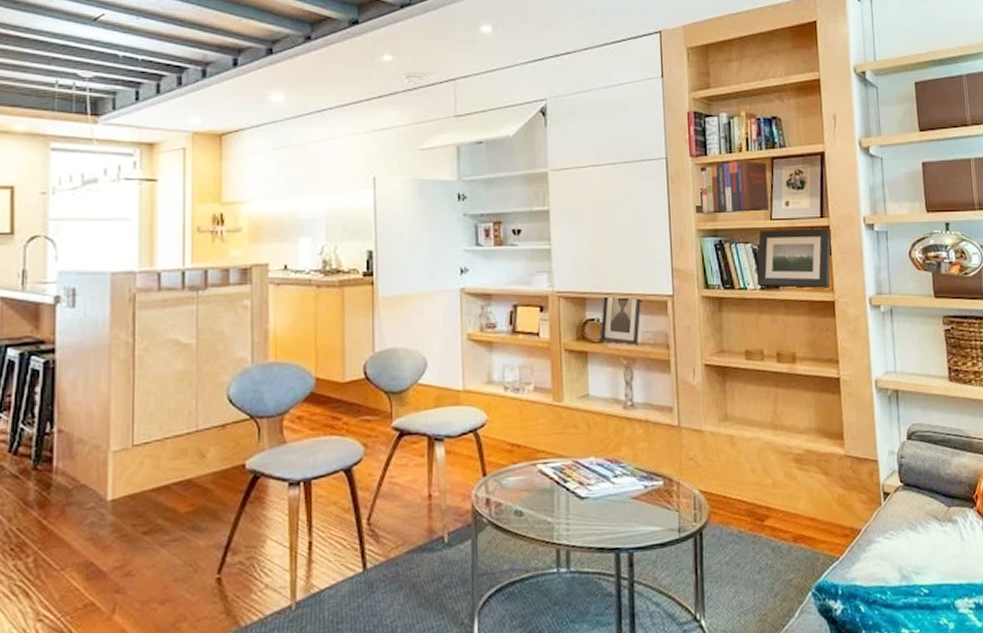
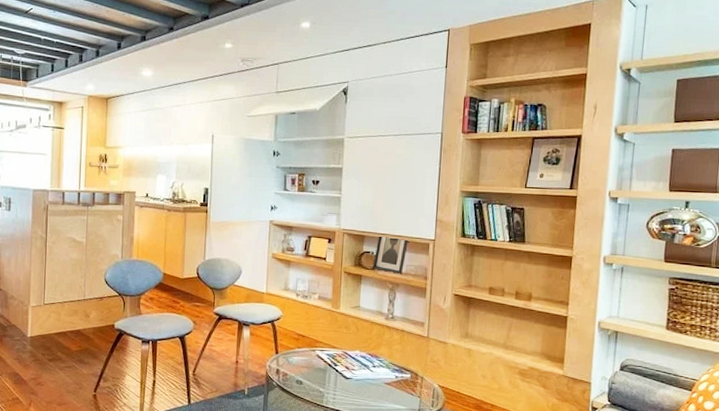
books: present [694,161,769,214] -> none [461,139,528,181]
picture frame: present [757,227,832,289] -> none [506,195,578,246]

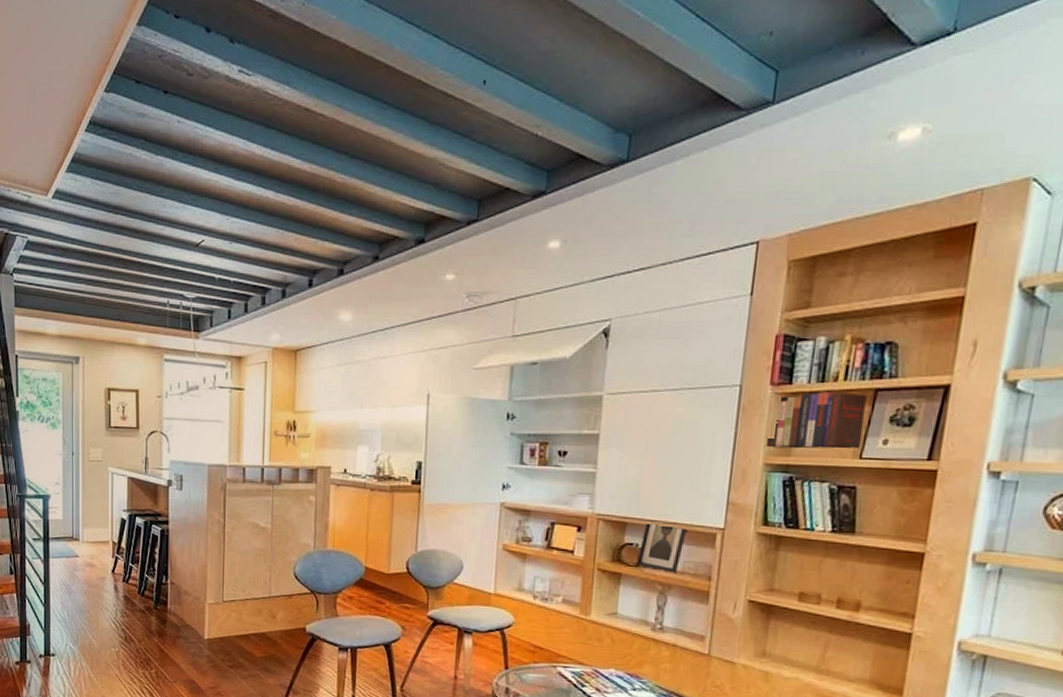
books: none [461,139,528,181] -> present [765,392,867,449]

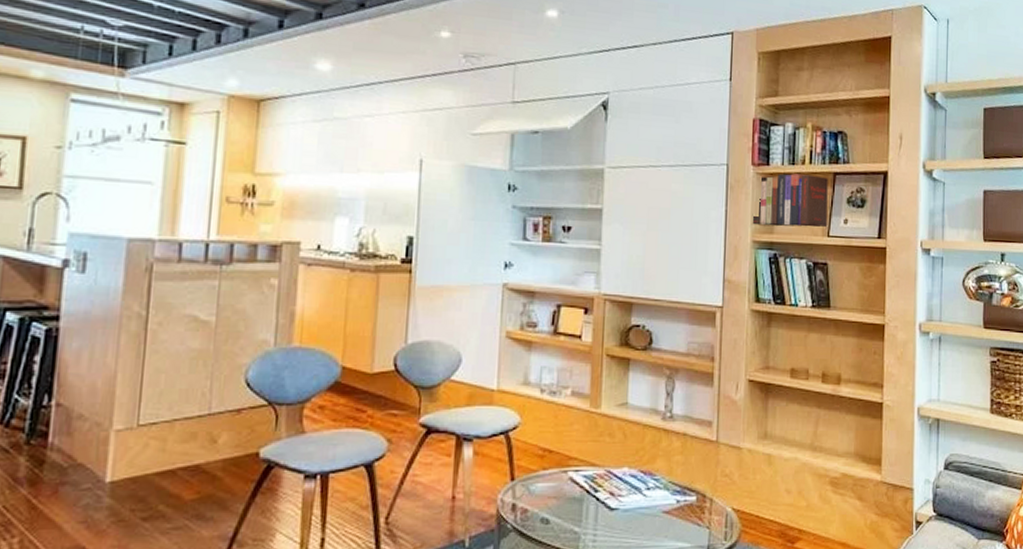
picture frame: present [636,524,687,572] -> none [644,304,689,354]

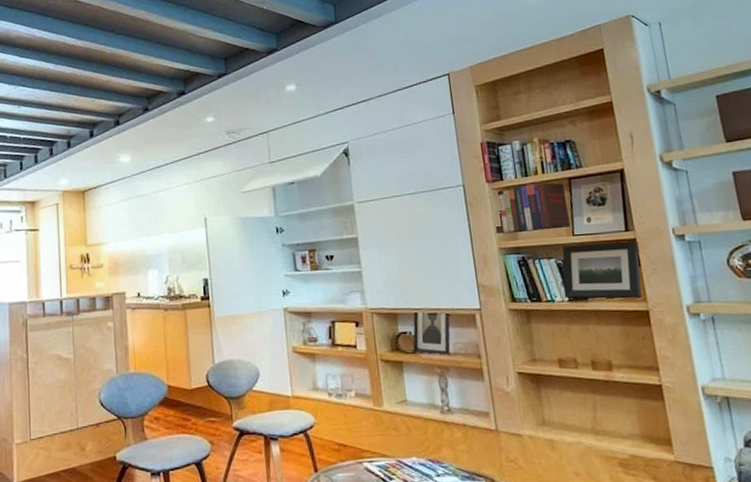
picture frame: none [644,304,689,354] -> present [413,312,451,355]
picture frame: none [808,247,888,311] -> present [562,240,642,299]

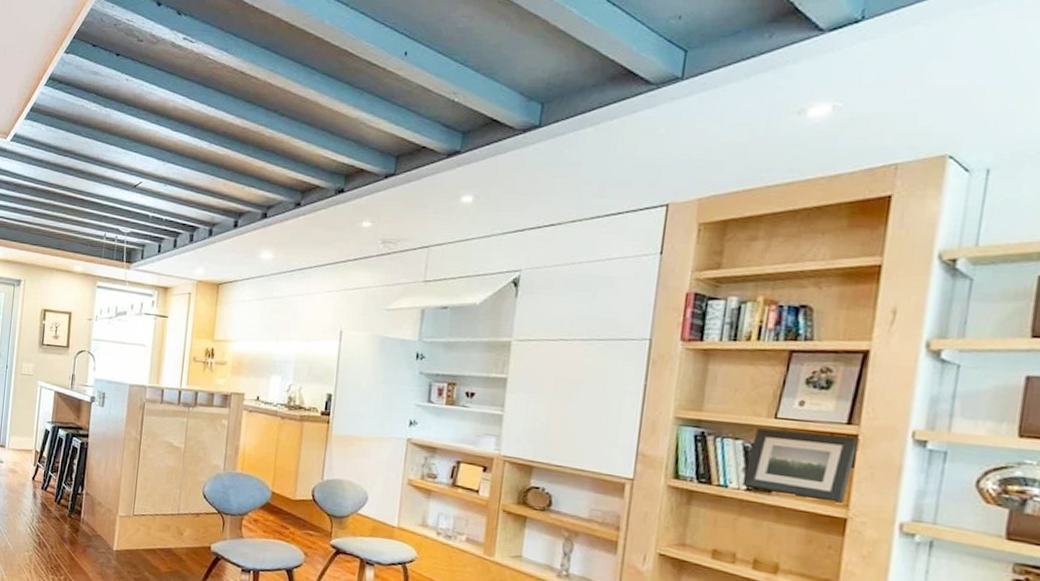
picture frame: present [413,312,451,355] -> none [542,469,595,520]
books: present [494,183,570,234] -> none [676,350,782,408]

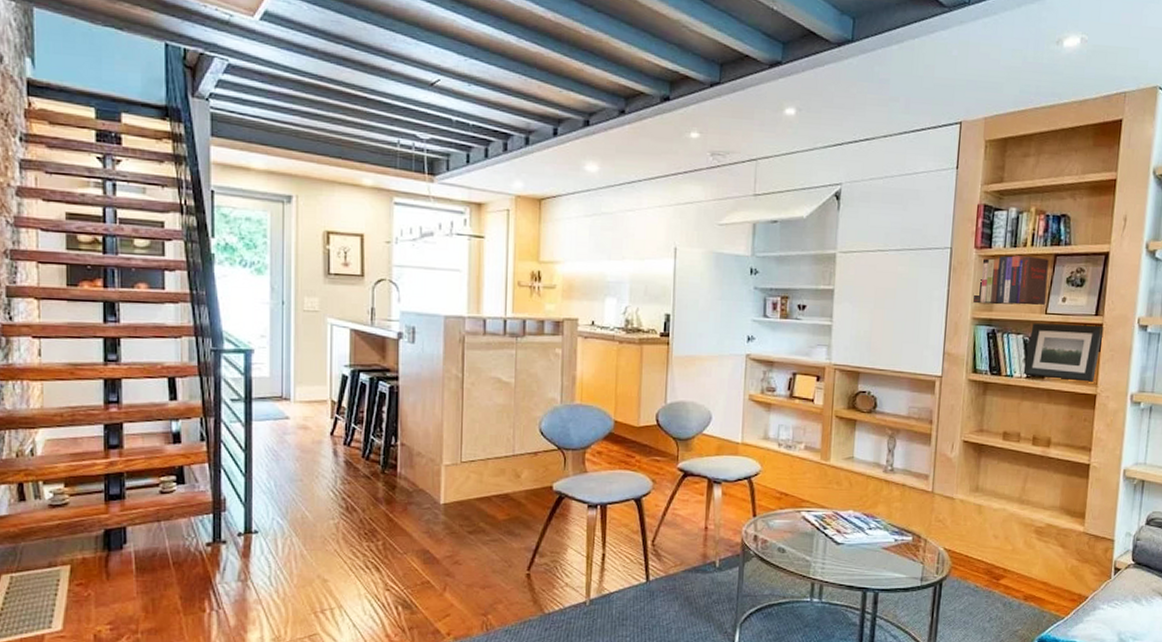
books: none [676,350,782,408] -> present [972,255,1049,306]

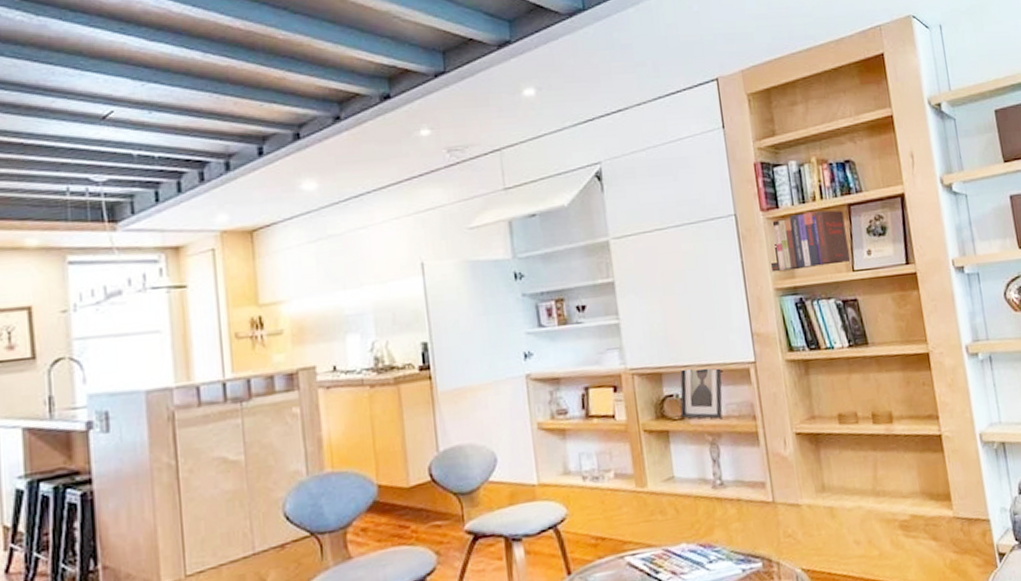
picture frame: none [869,373,911,417] -> present [680,369,723,419]
picture frame: present [1023,323,1104,382] -> none [841,274,922,344]

